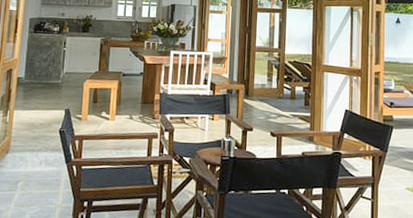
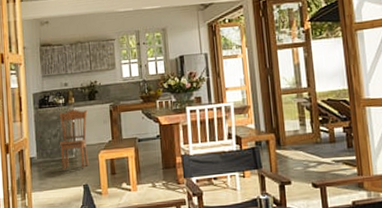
dining chair: none [48,38,80,93] -> present [59,109,89,169]

